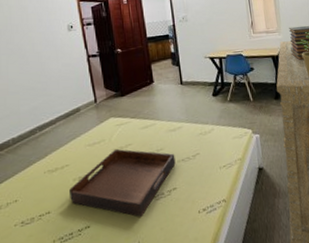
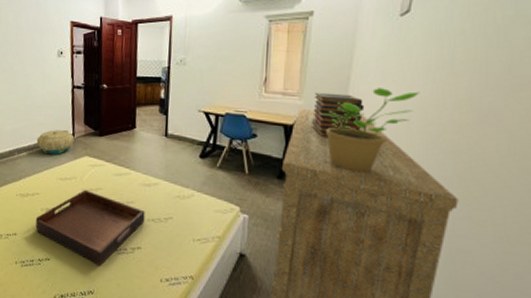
basket: none [58,98,97,125] -> present [36,130,75,155]

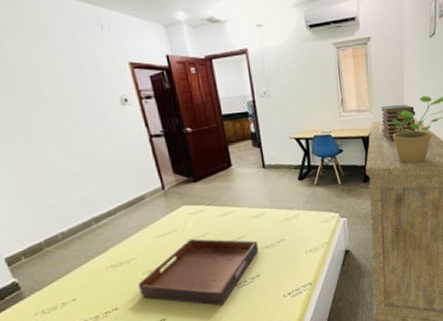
basket: present [36,130,75,155] -> none [117,184,166,215]

